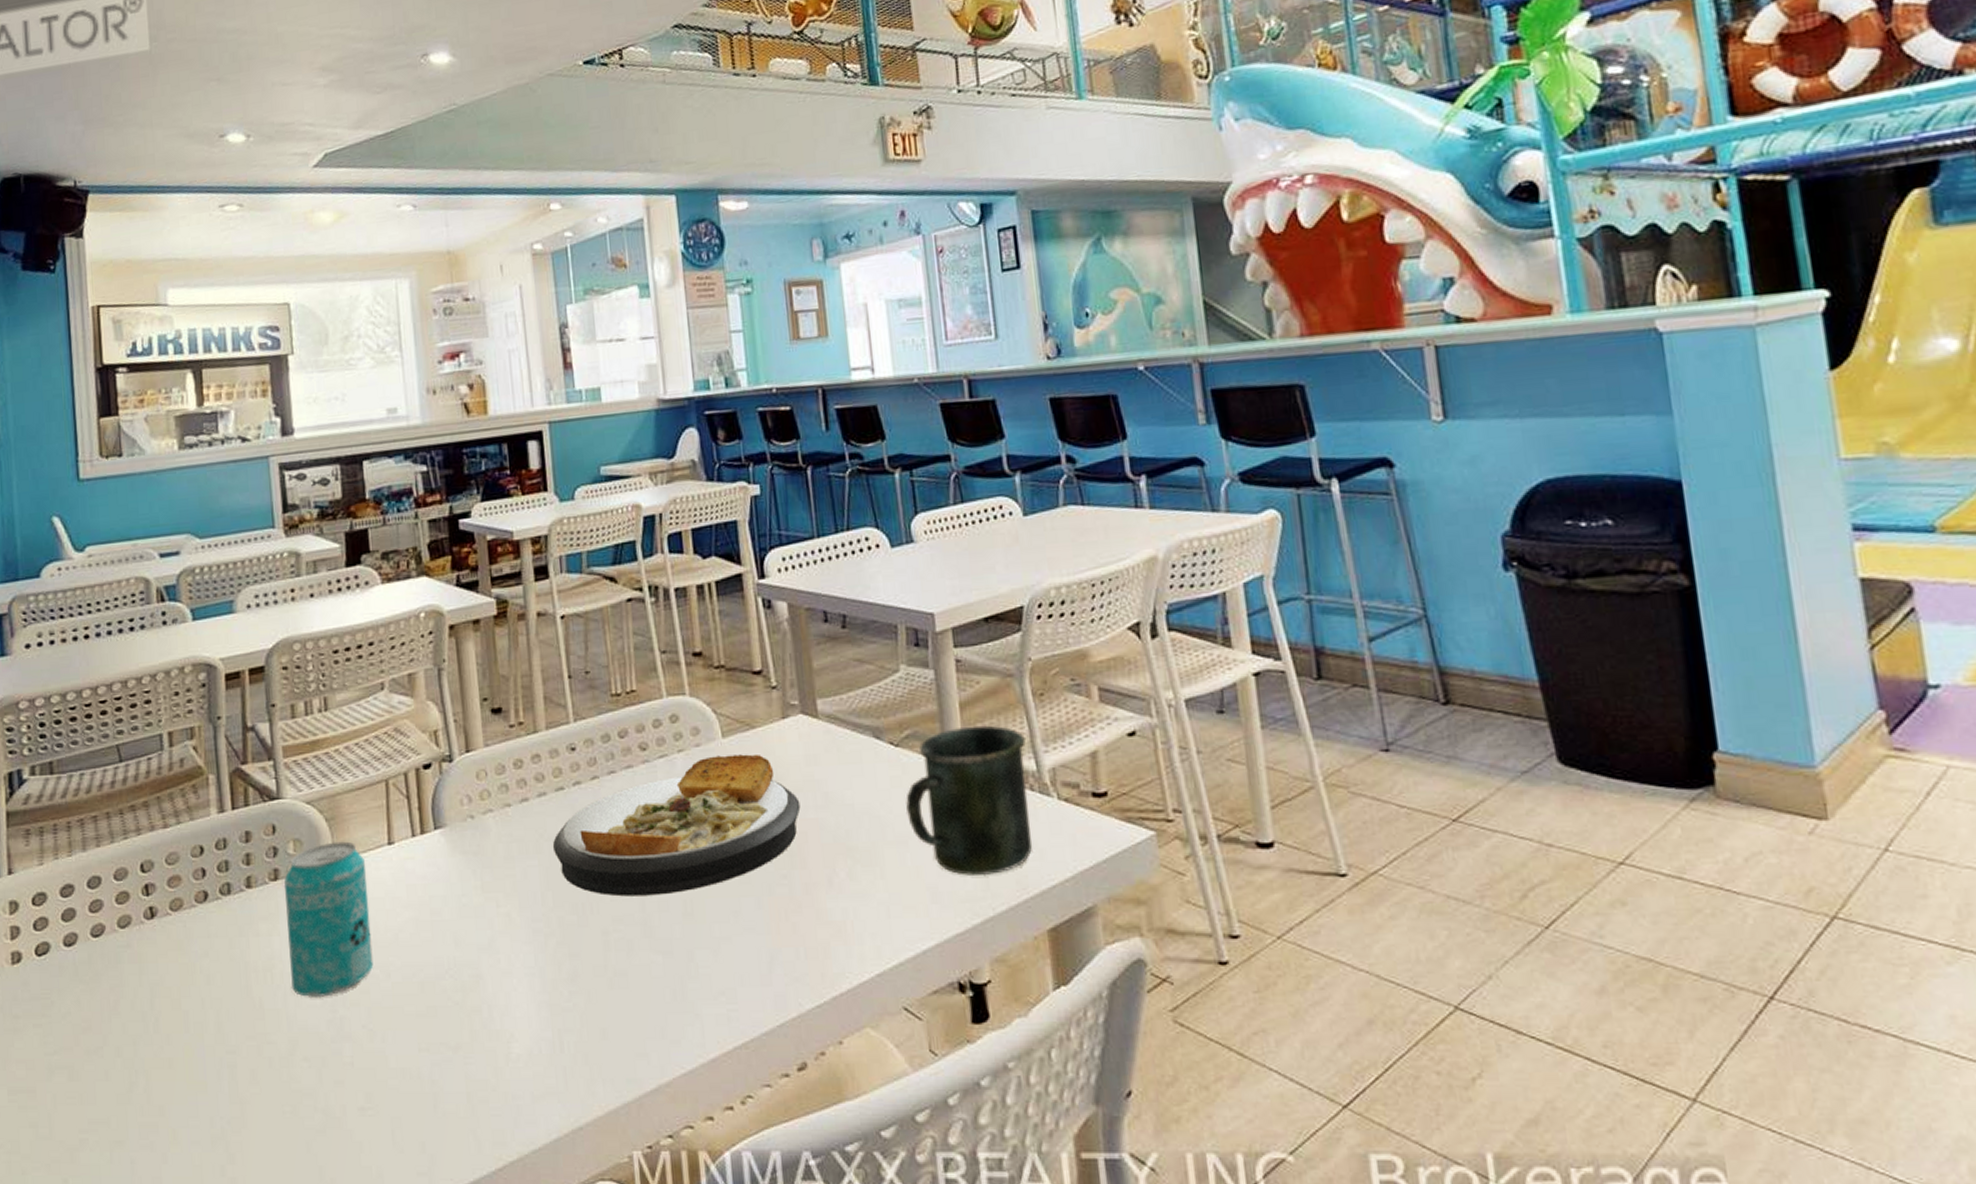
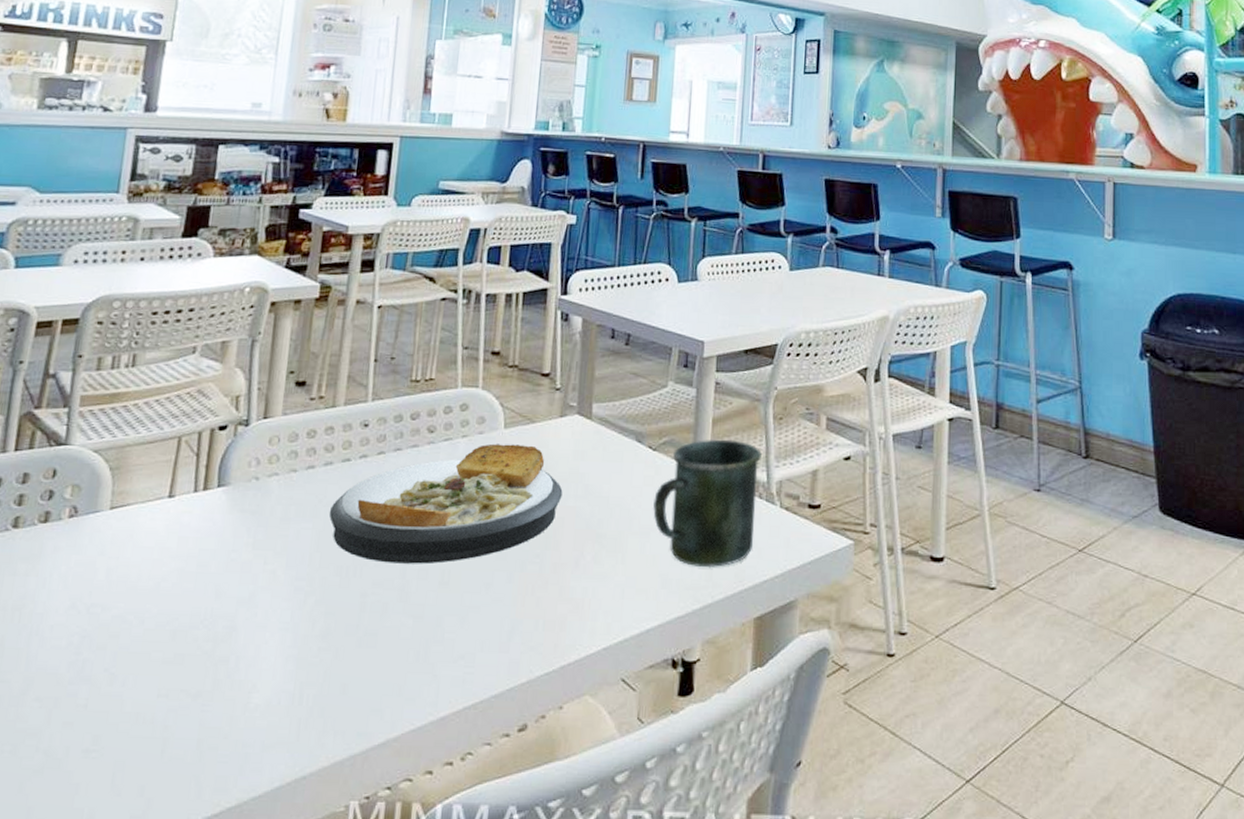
beverage can: present [284,841,374,998] -> none [39,490,142,640]

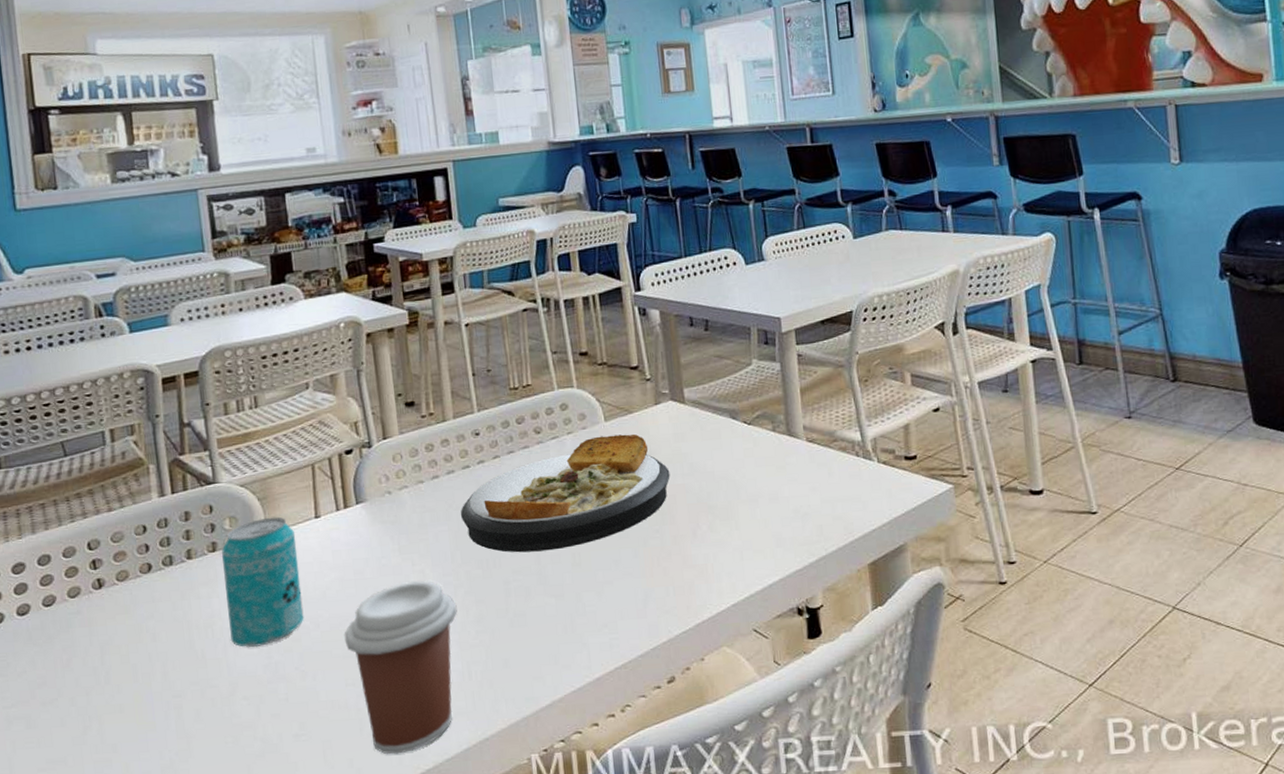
beverage can: none [39,490,142,640] -> present [222,516,304,648]
coffee cup: none [168,581,304,786] -> present [344,580,457,755]
mug: present [653,439,762,568] -> none [756,406,858,525]

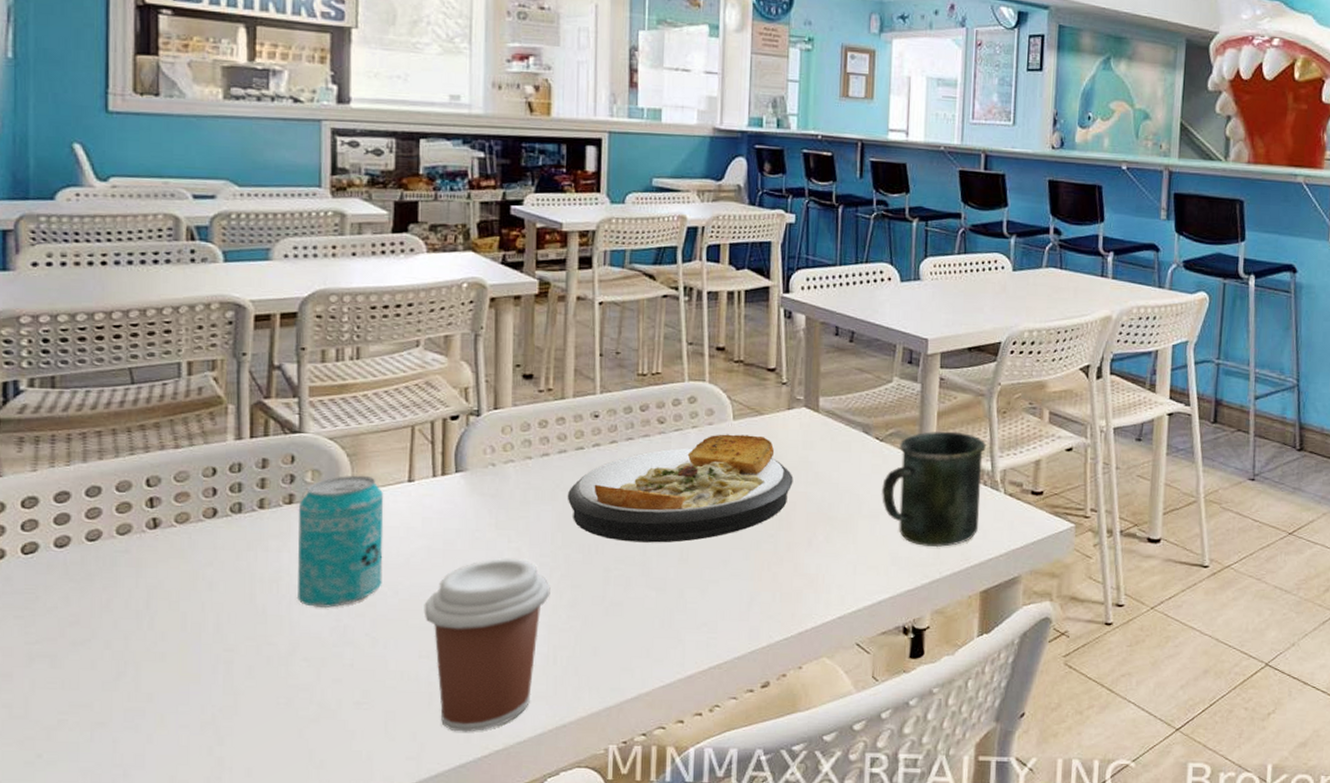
mug: none [756,406,858,525] -> present [882,431,986,548]

